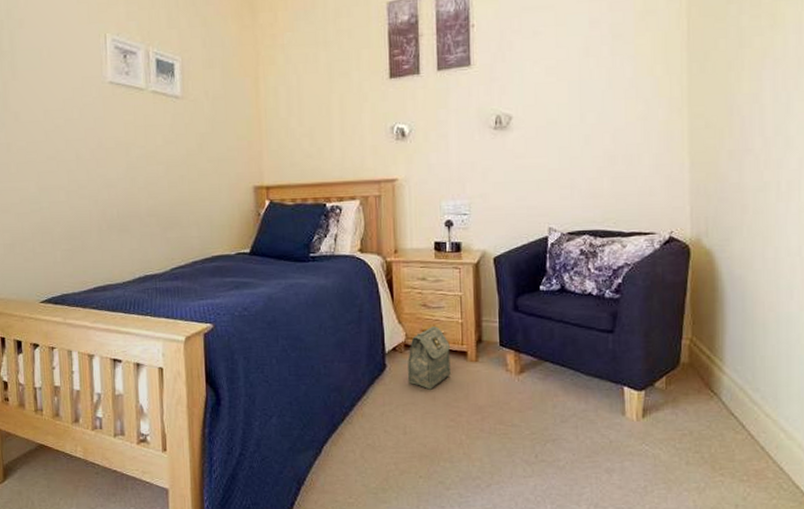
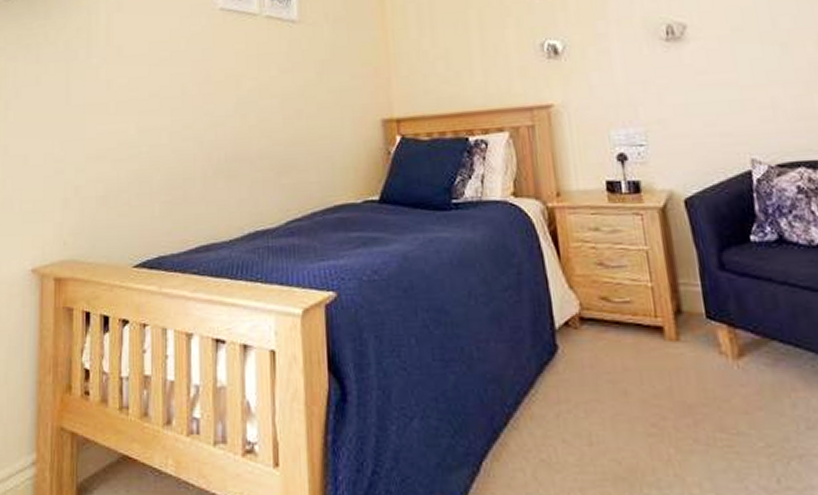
bag: present [408,326,451,390] -> none [585,292,645,381]

